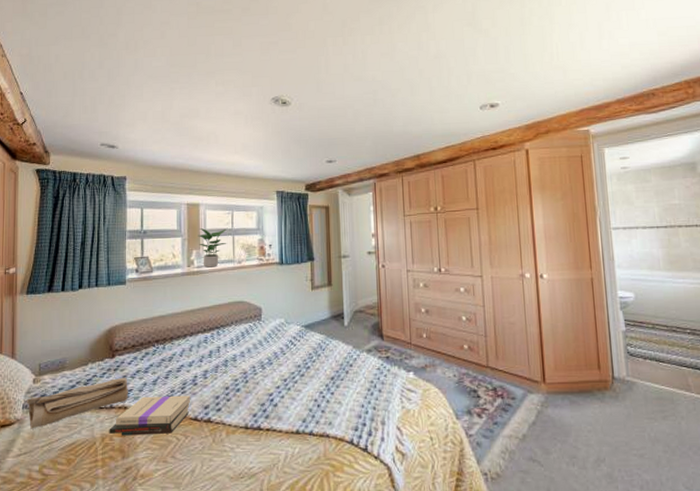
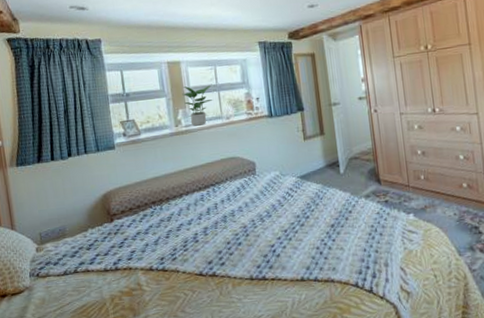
towel: present [26,377,128,429] -> none [32,239,132,295]
books: present [109,395,191,436] -> none [117,252,195,295]

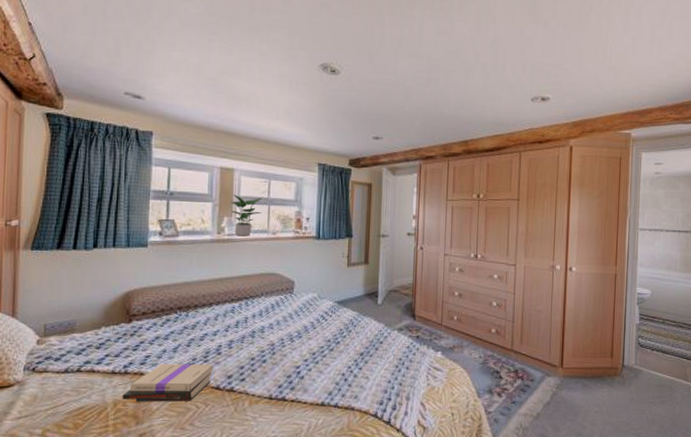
books: none [117,252,195,295] -> present [122,363,214,402]

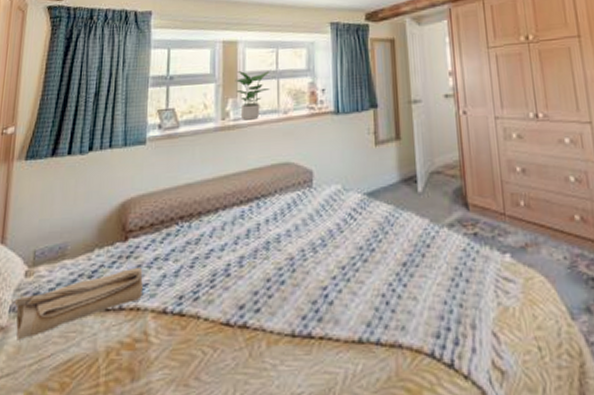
towel: none [28,343,146,392] -> present [14,266,143,341]
books: present [122,363,214,402] -> none [116,290,222,349]

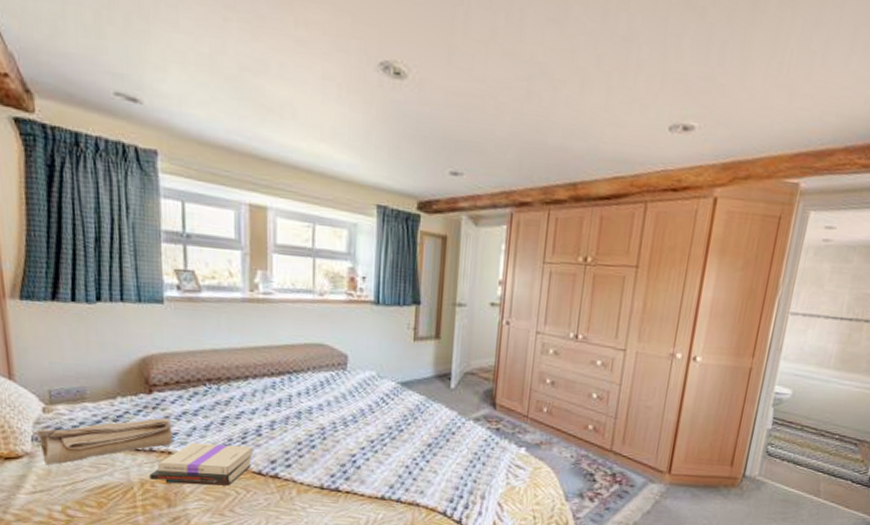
books: none [116,290,222,349] -> present [149,442,254,486]
potted plant: present [235,71,270,121] -> none [264,242,305,297]

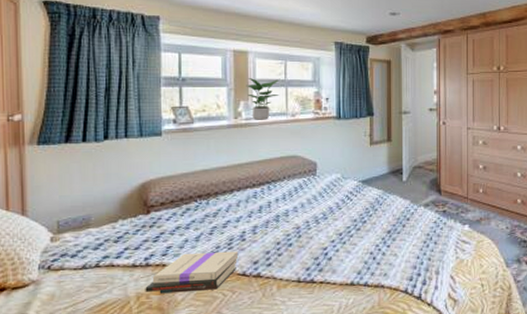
towel: present [35,417,173,466] -> none [43,233,167,291]
potted plant: none [264,242,305,297] -> present [246,78,279,120]

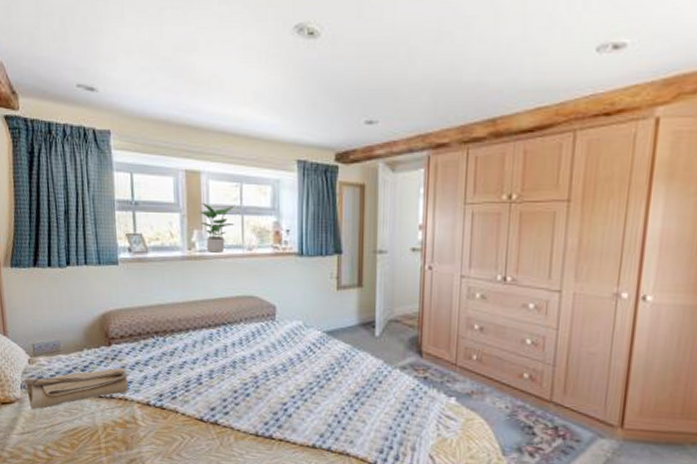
towel: none [43,233,167,291] -> present [23,367,128,410]
books: present [145,251,239,294] -> none [110,390,196,431]

